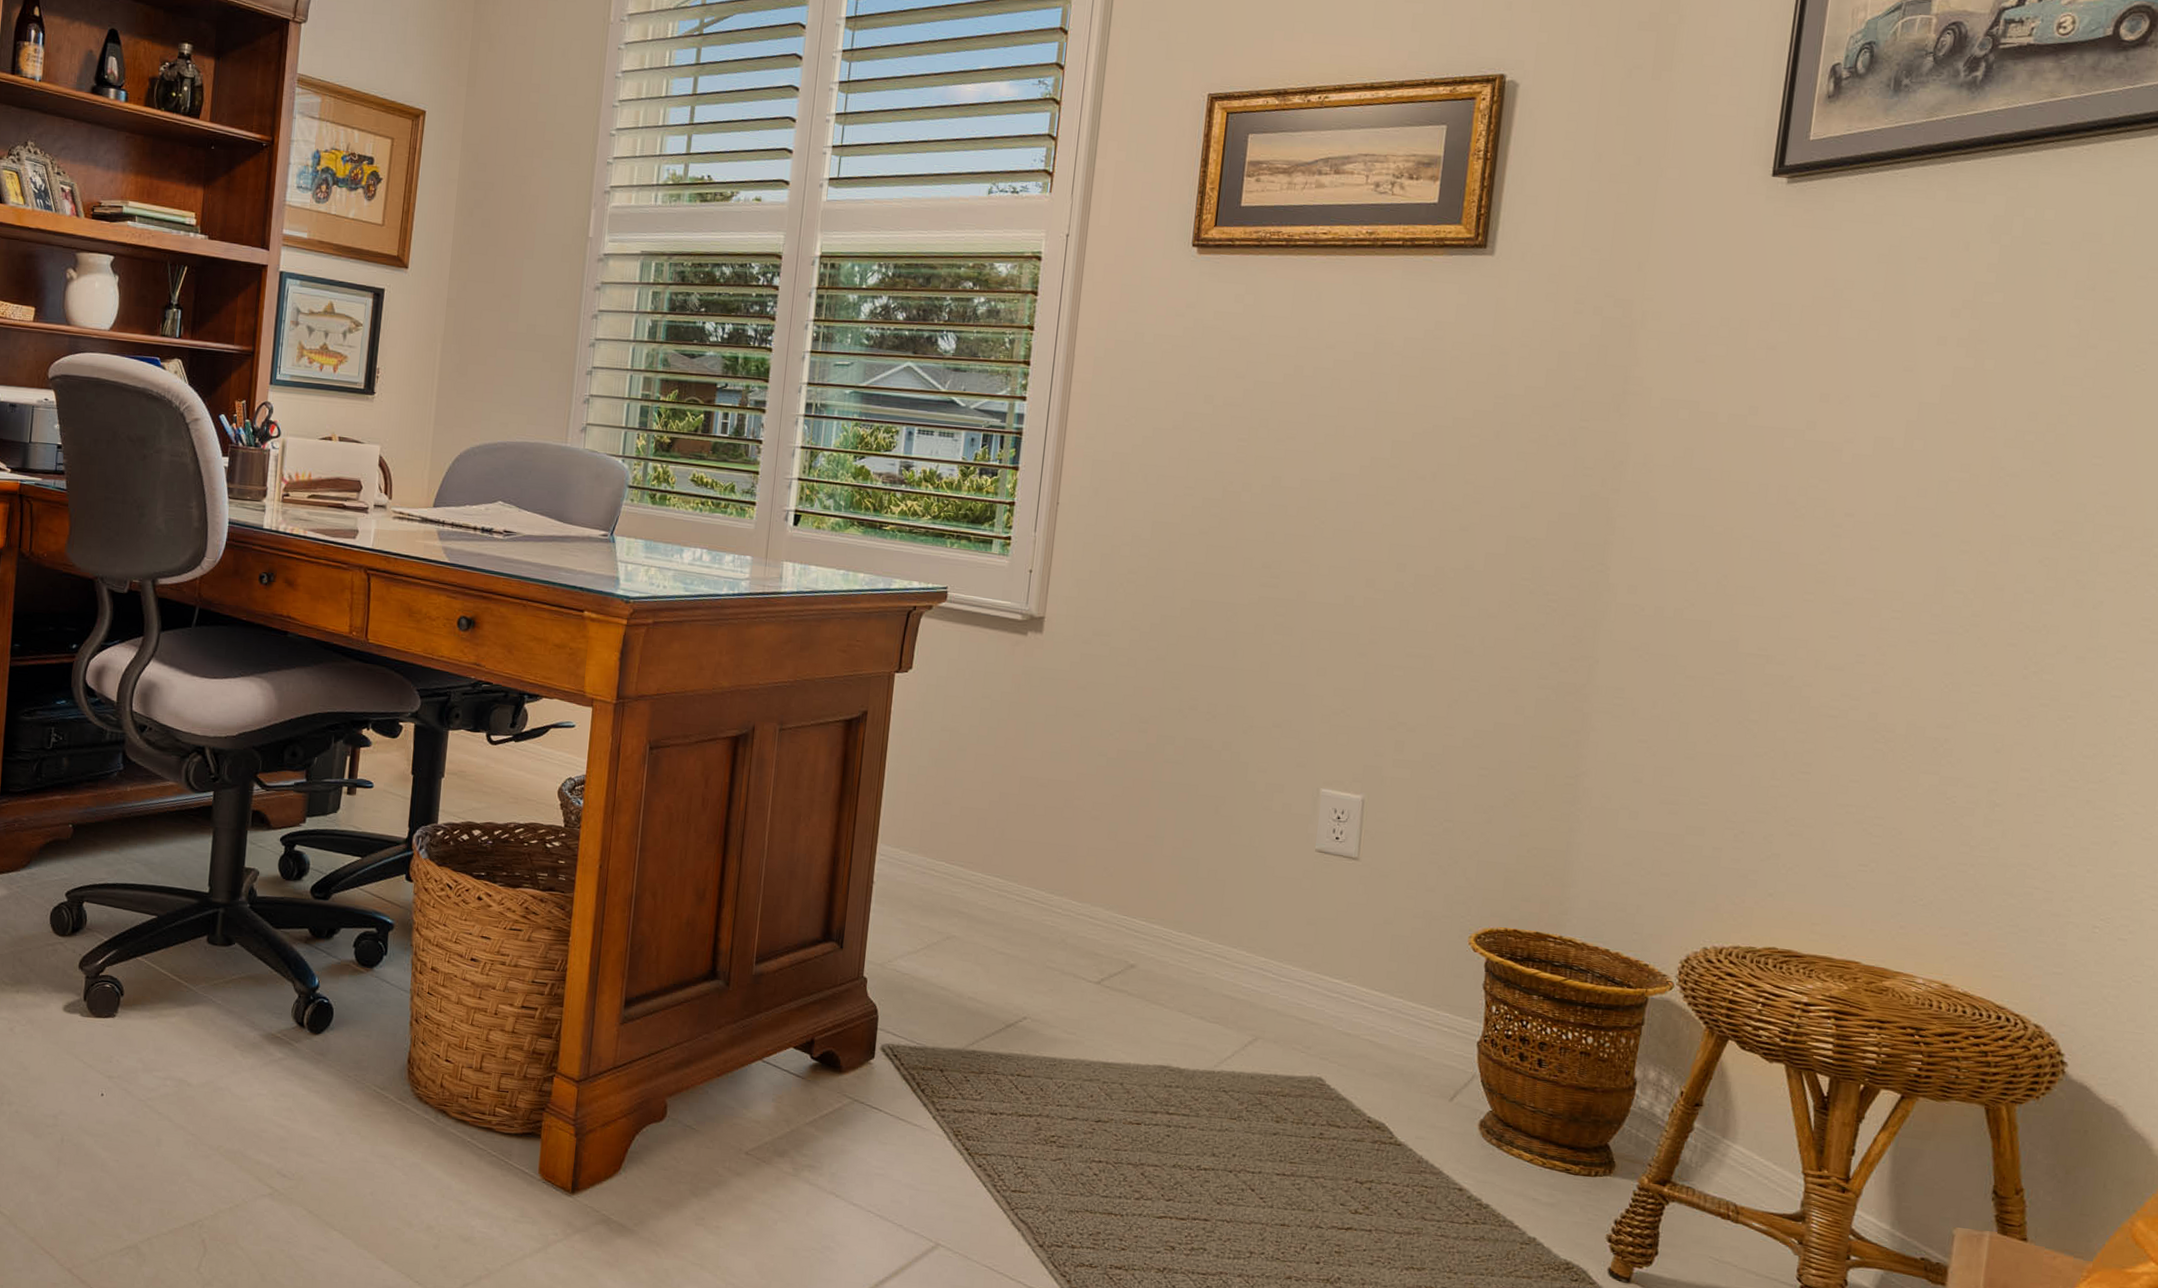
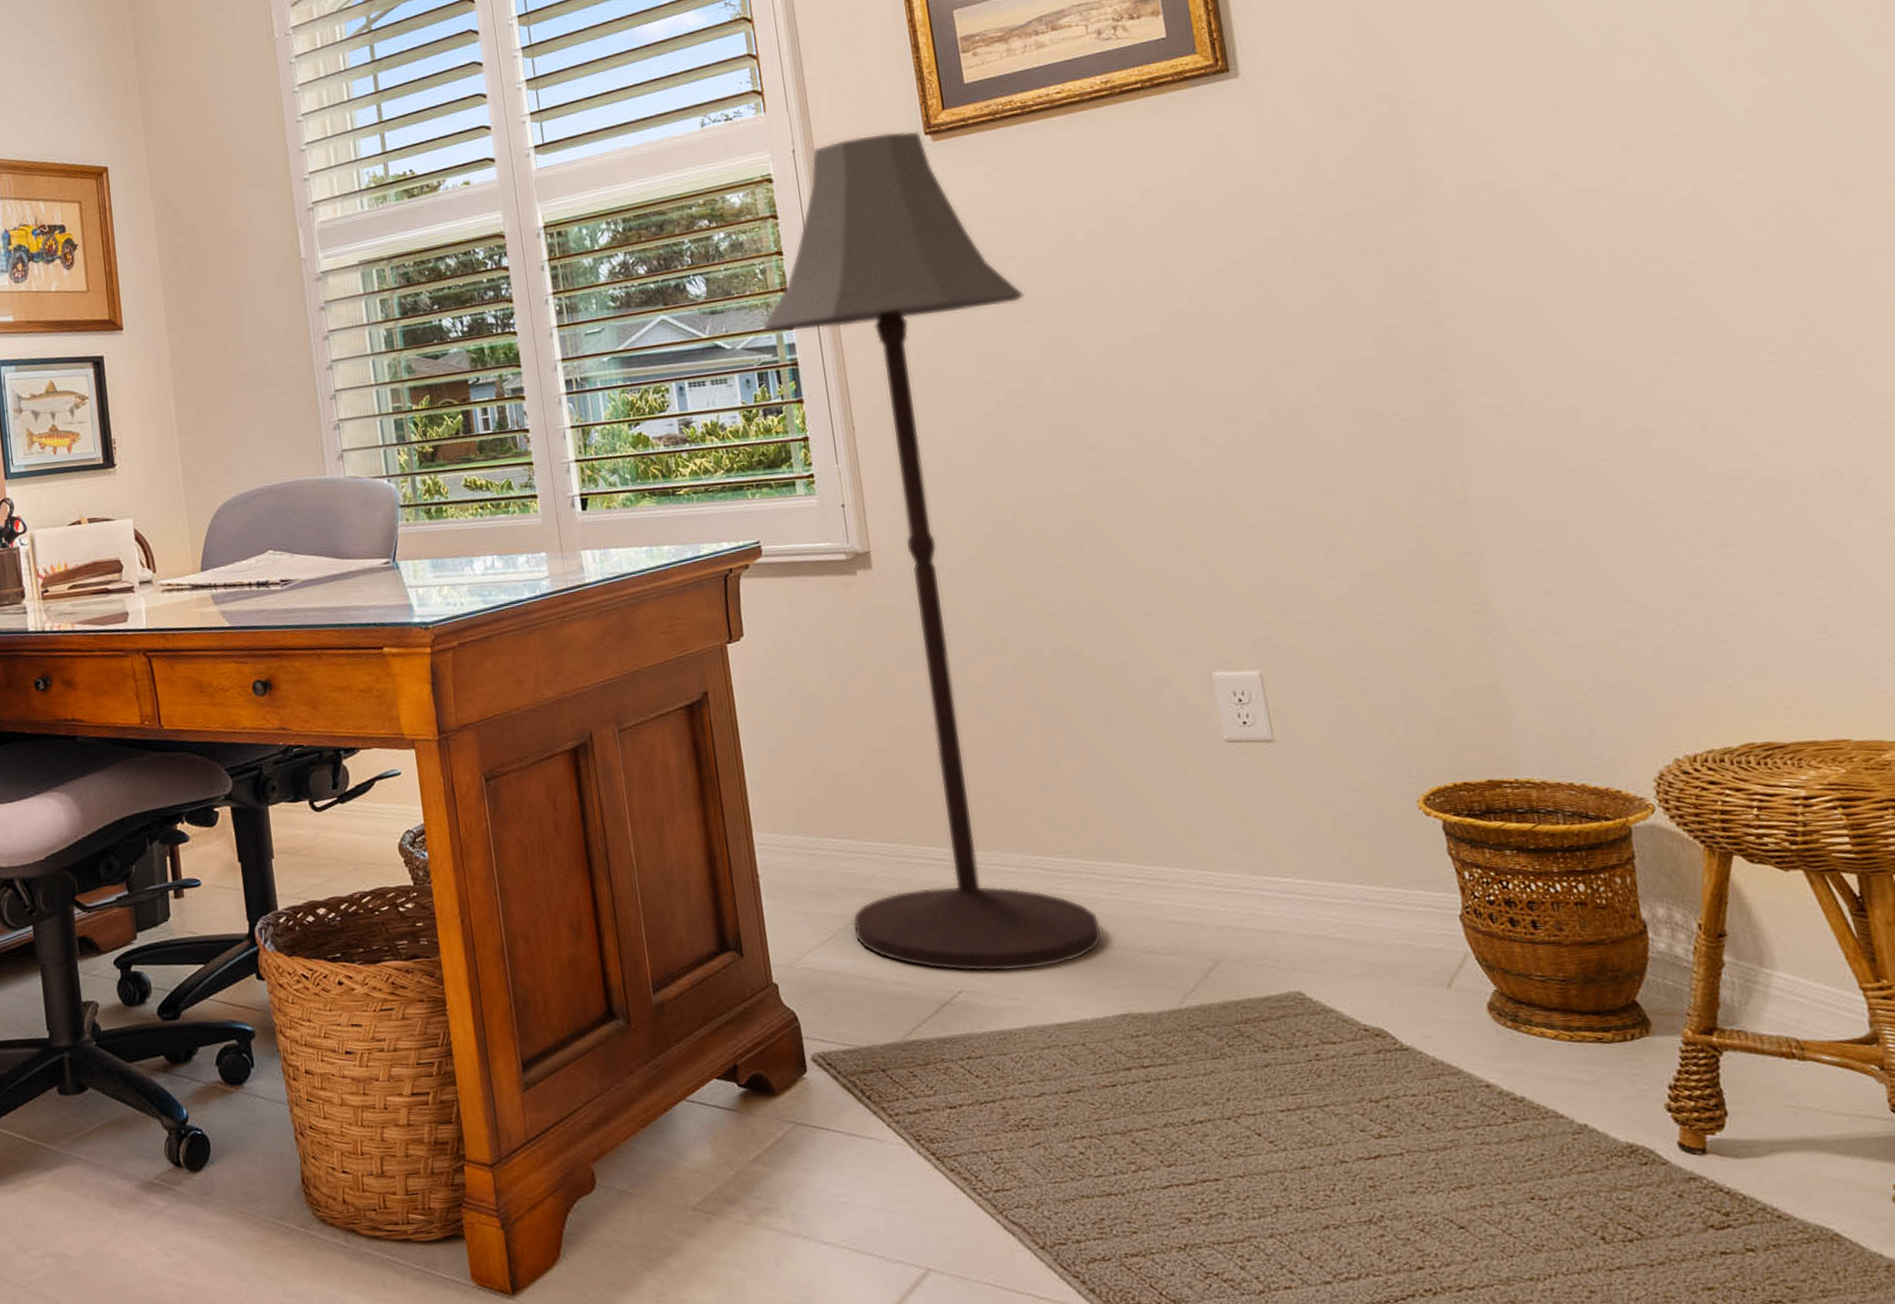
floor lamp: none [945,234,1244,1013] -> present [762,130,1103,973]

